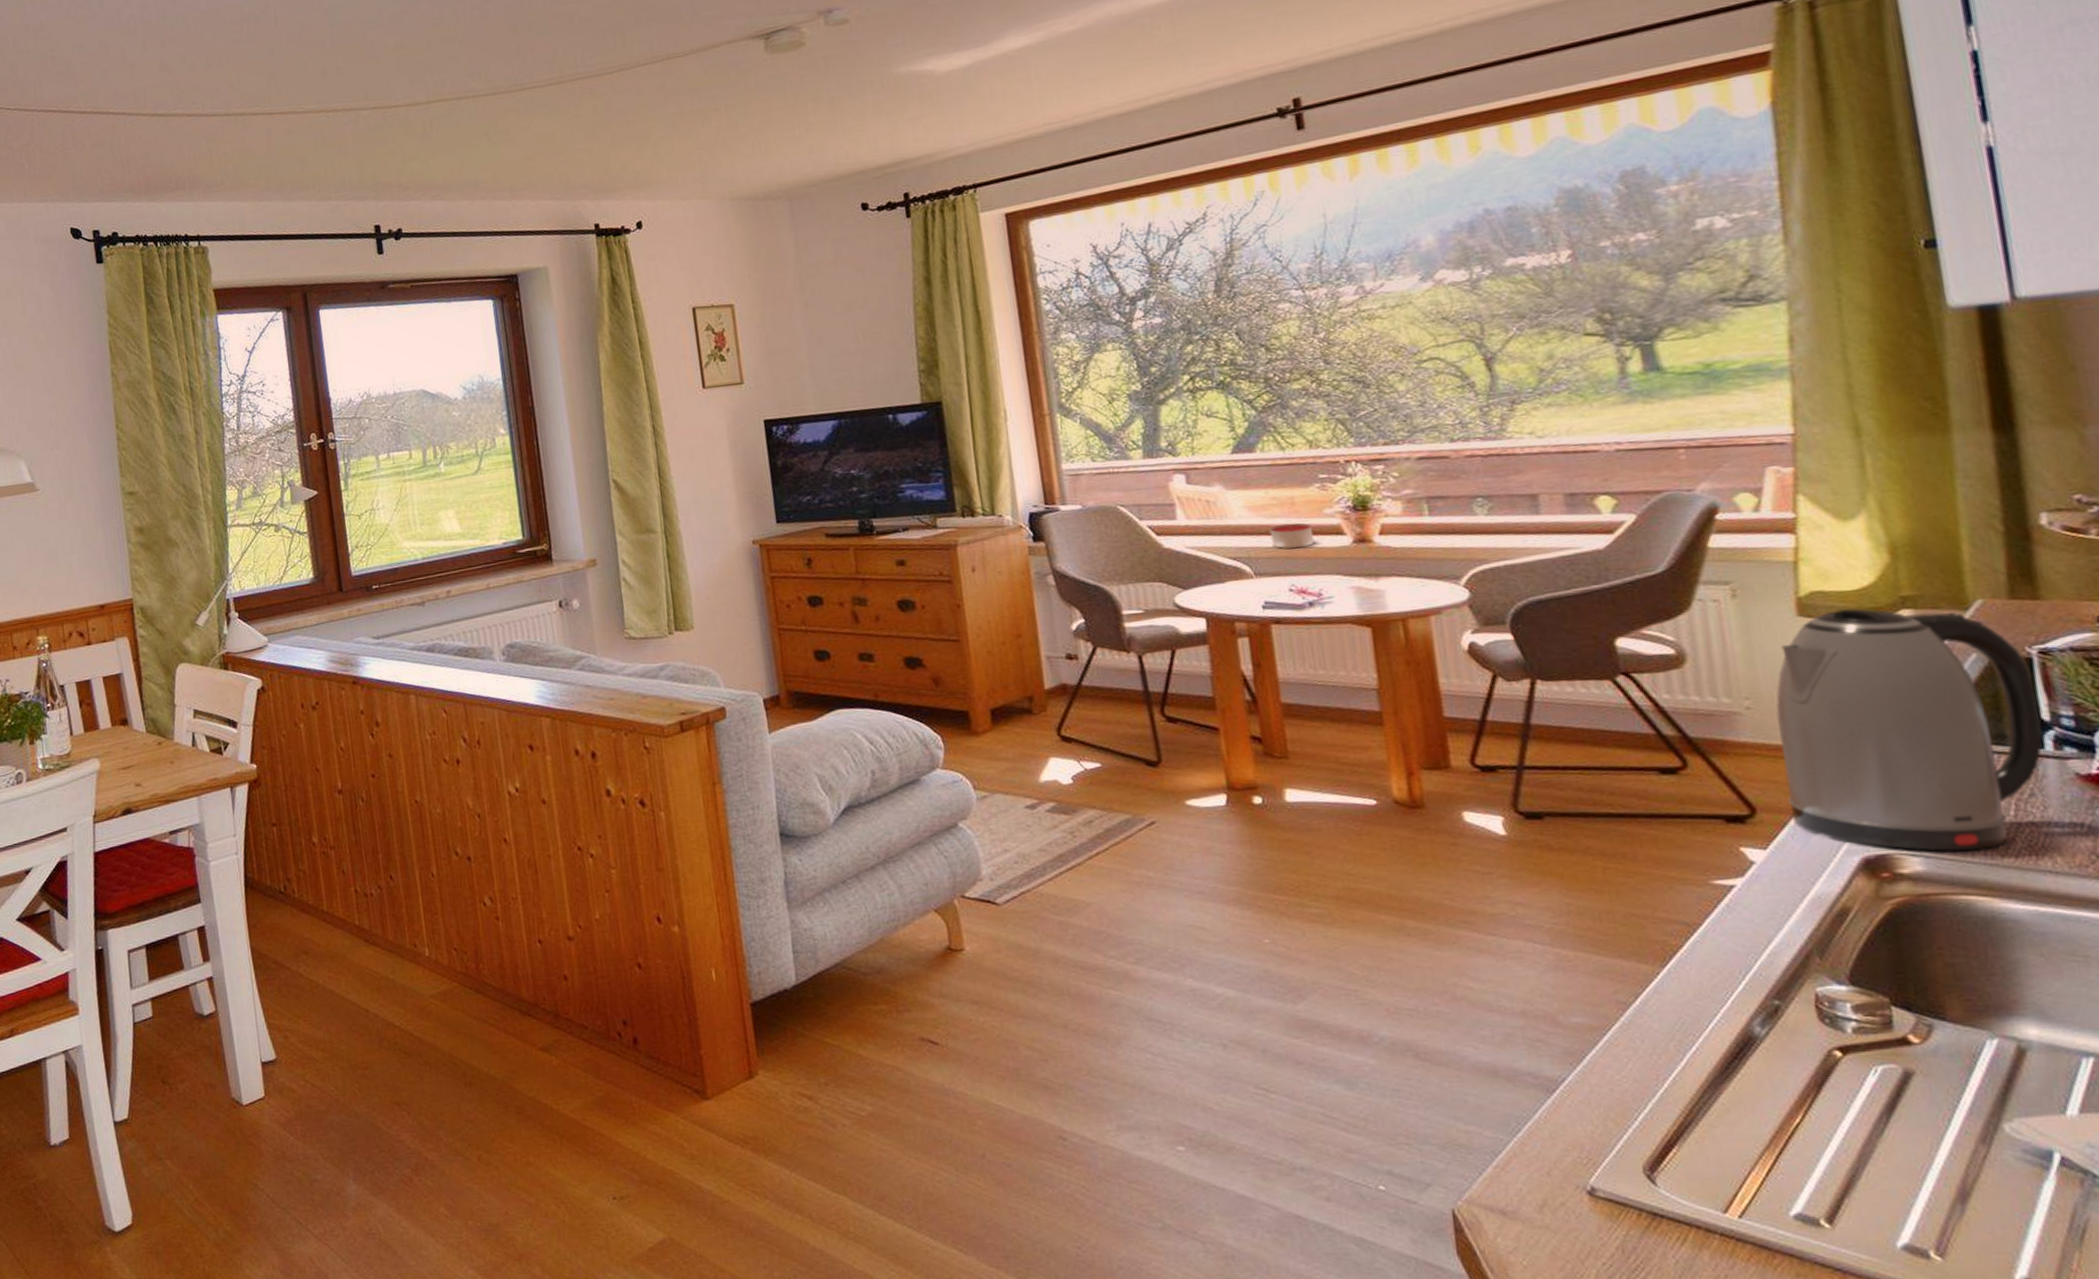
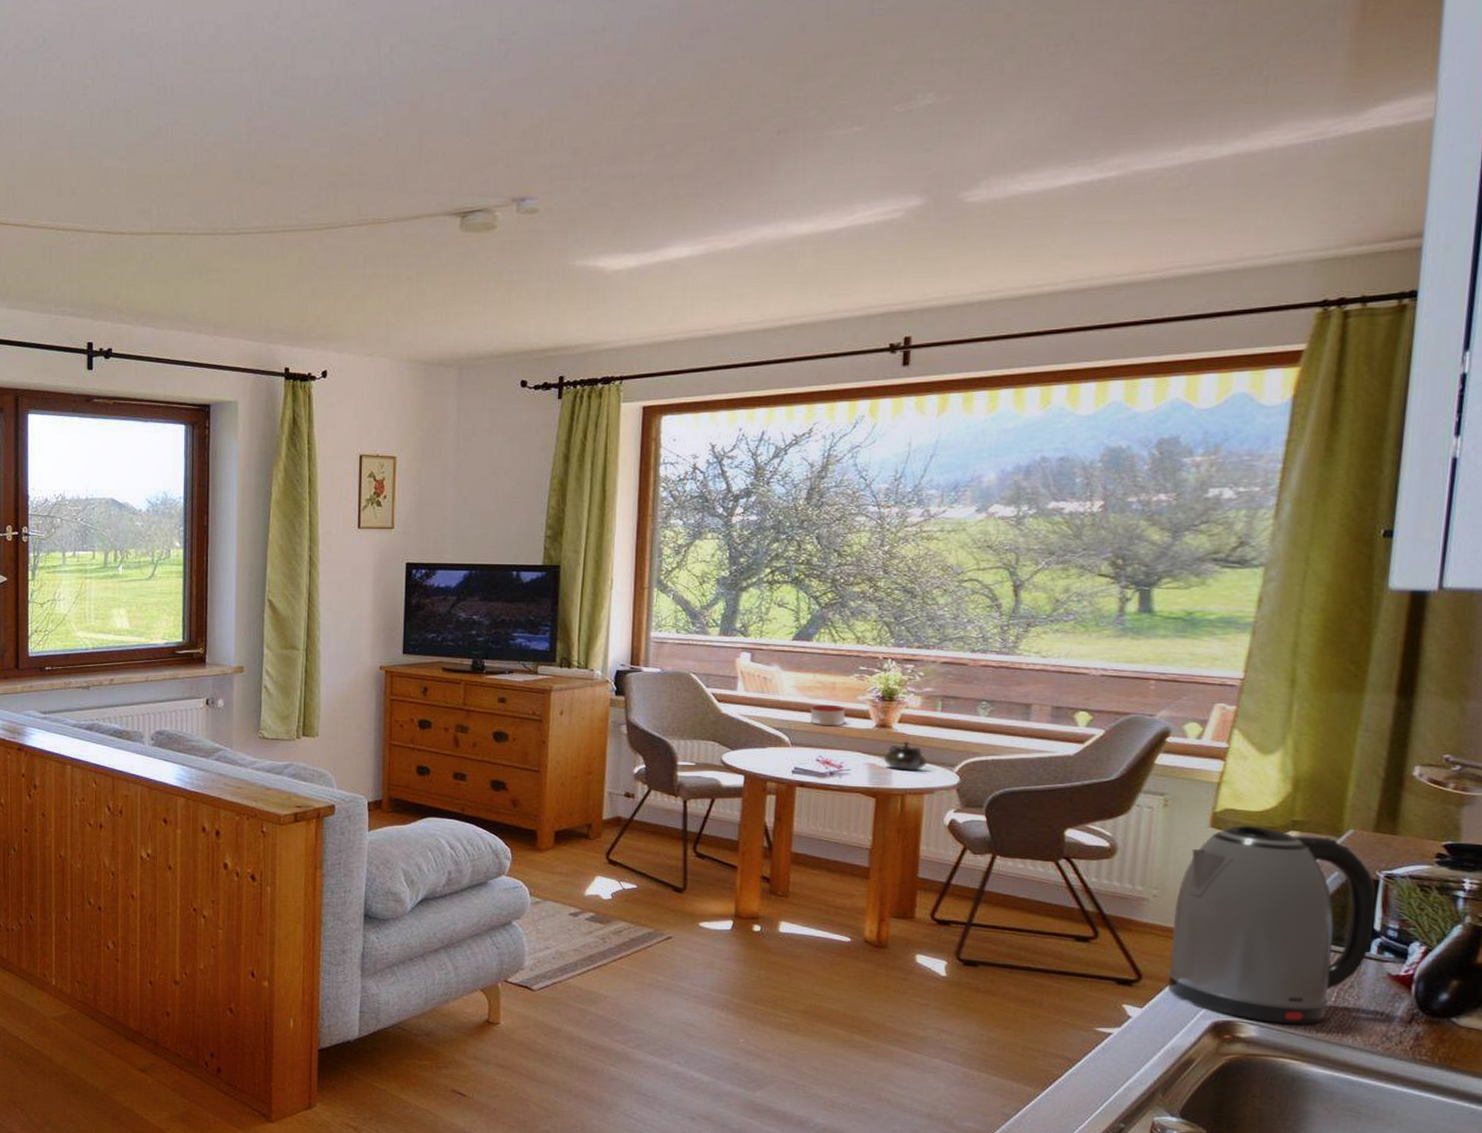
teapot: none [1369,555,1425,591] -> present [883,741,927,772]

